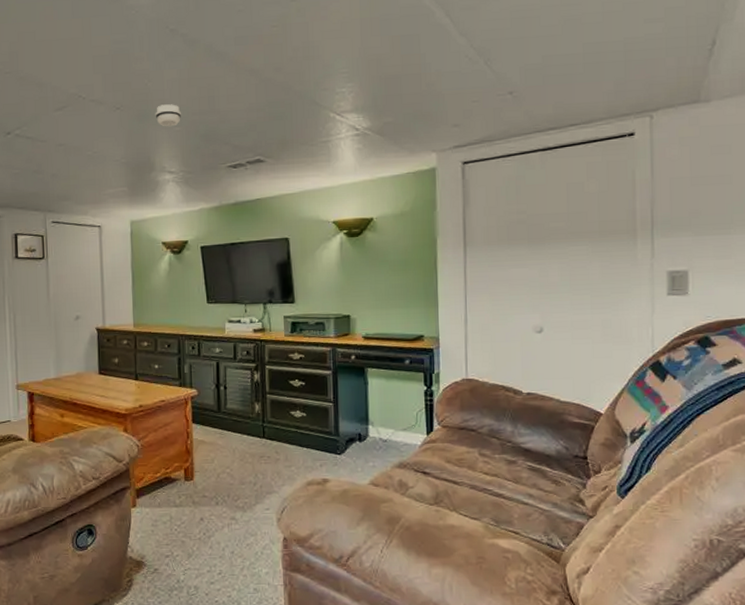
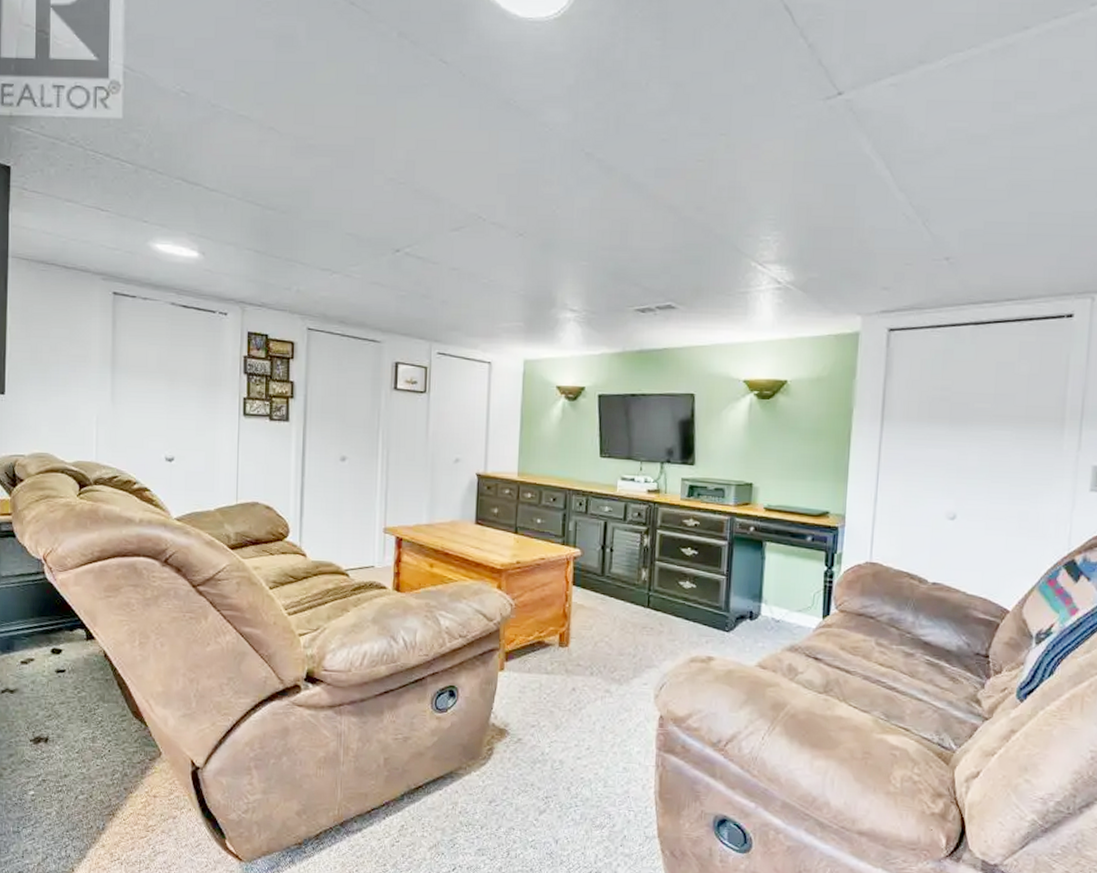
smoke detector: present [155,104,182,127] -> none [561,235,591,261]

